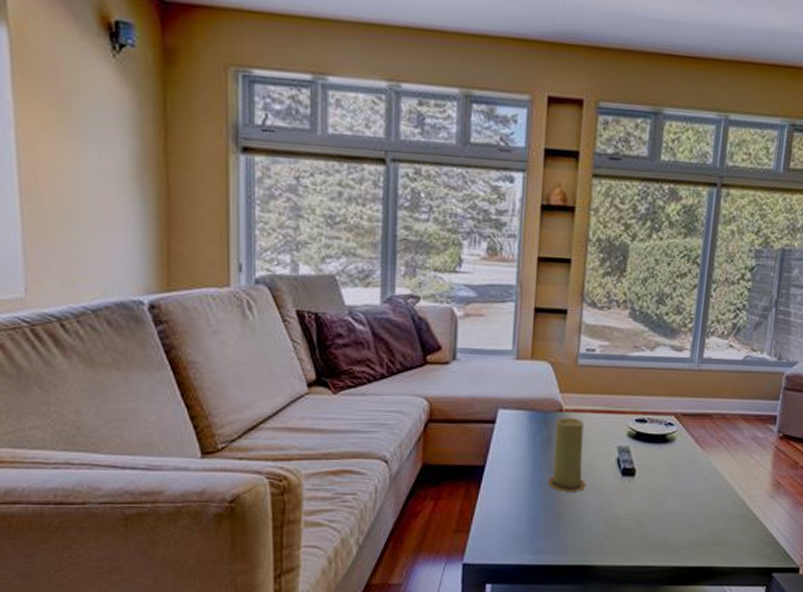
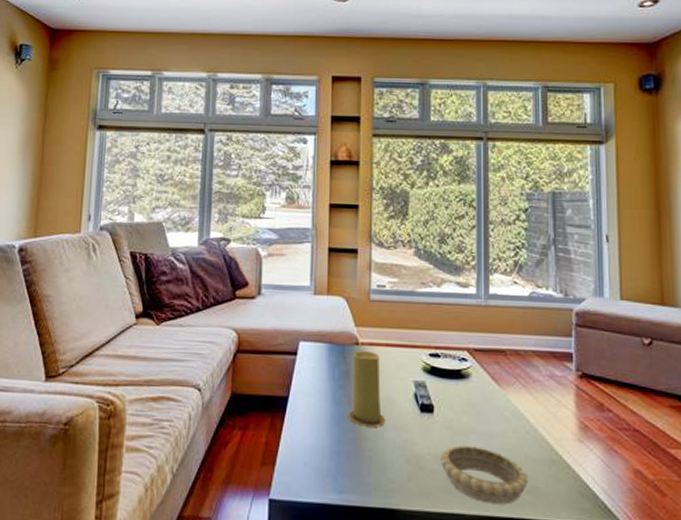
decorative bowl: none [637,504,720,556] -> present [439,444,529,505]

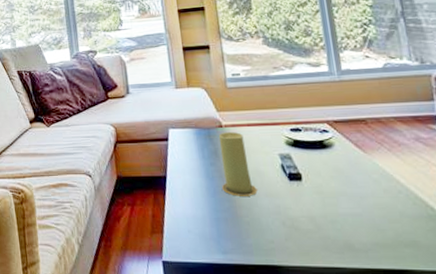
decorative bowl: present [439,444,529,505] -> none [313,206,407,258]

